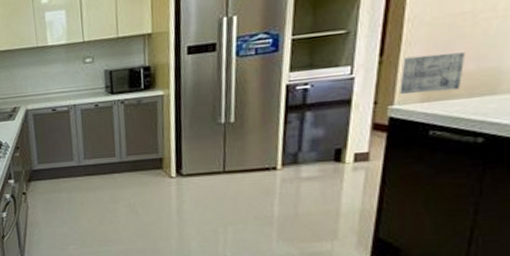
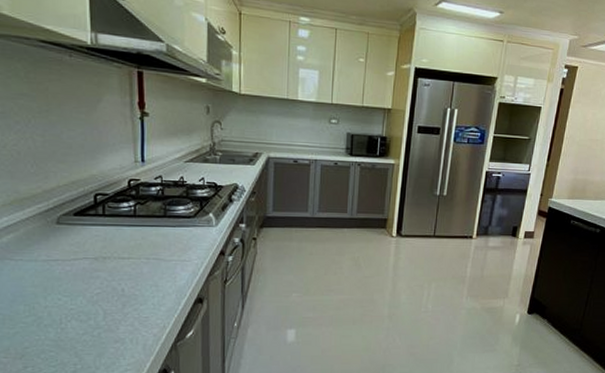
wall art: present [400,52,466,95] -> none [557,165,596,193]

